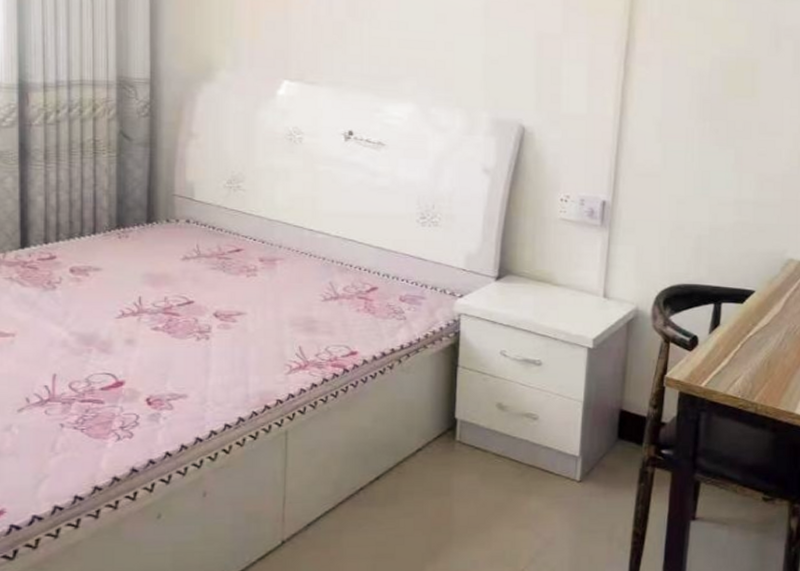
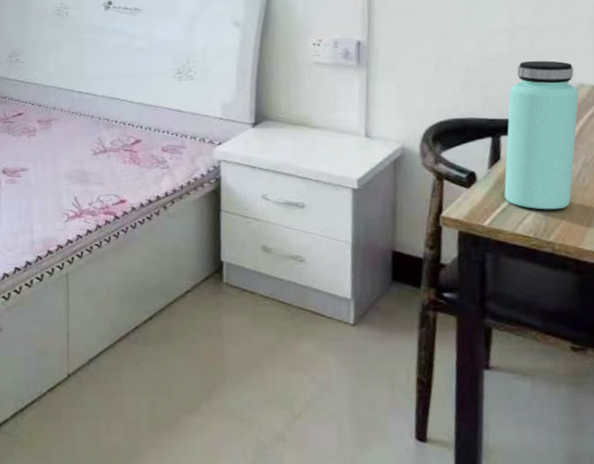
bottle: none [721,233,788,373] -> present [504,60,579,210]

